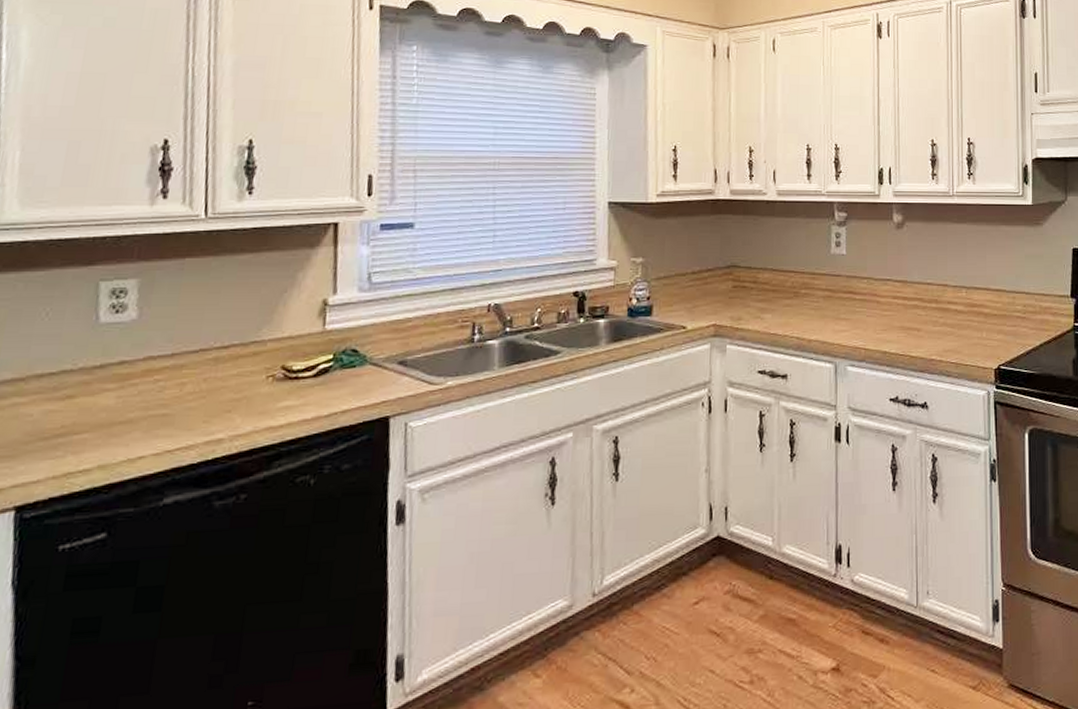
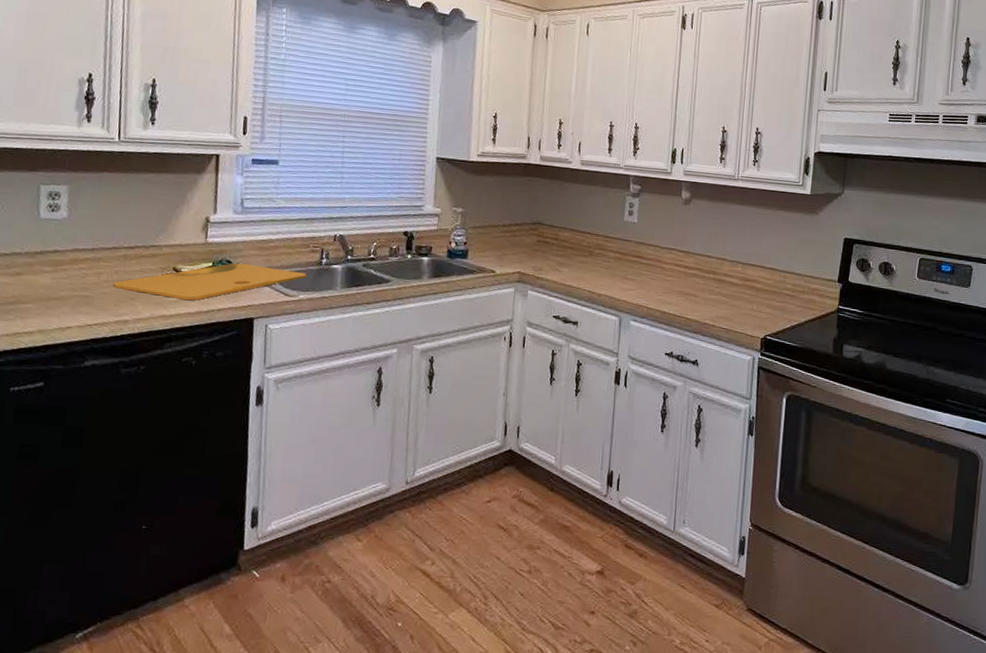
cutting board: none [201,351,456,405] -> present [113,263,307,301]

